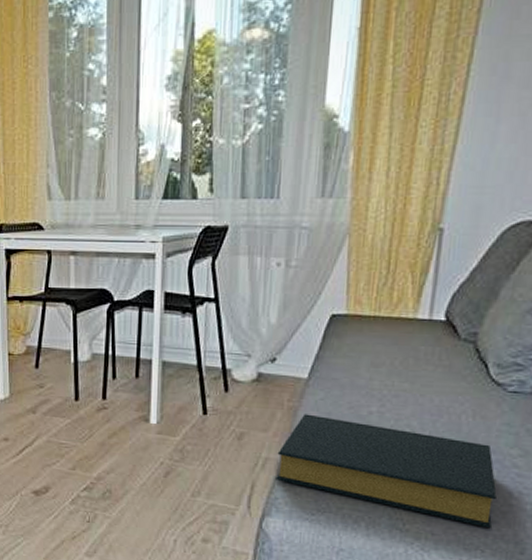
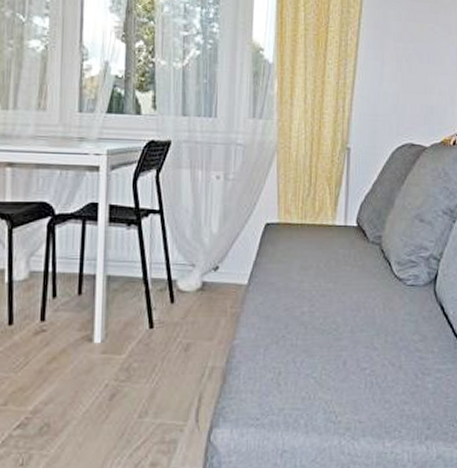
hardback book: present [276,414,497,529] -> none [222,319,406,410]

